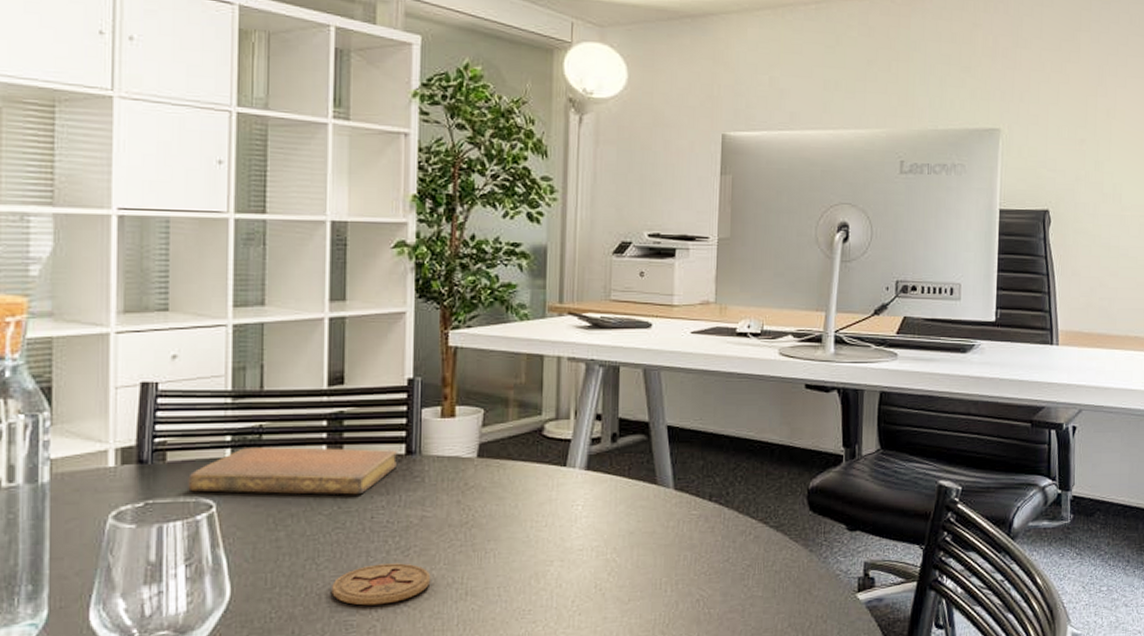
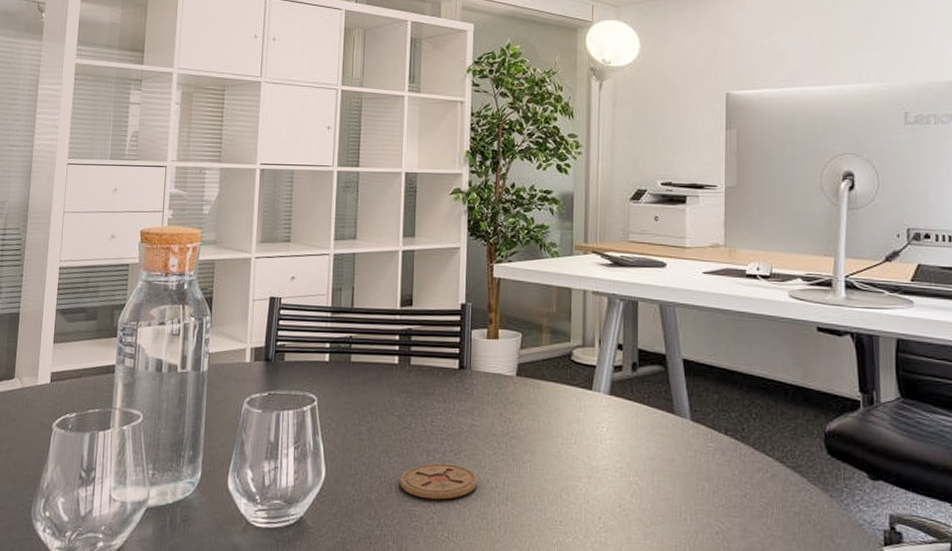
notebook: present [188,447,397,495] -> none [298,354,452,401]

